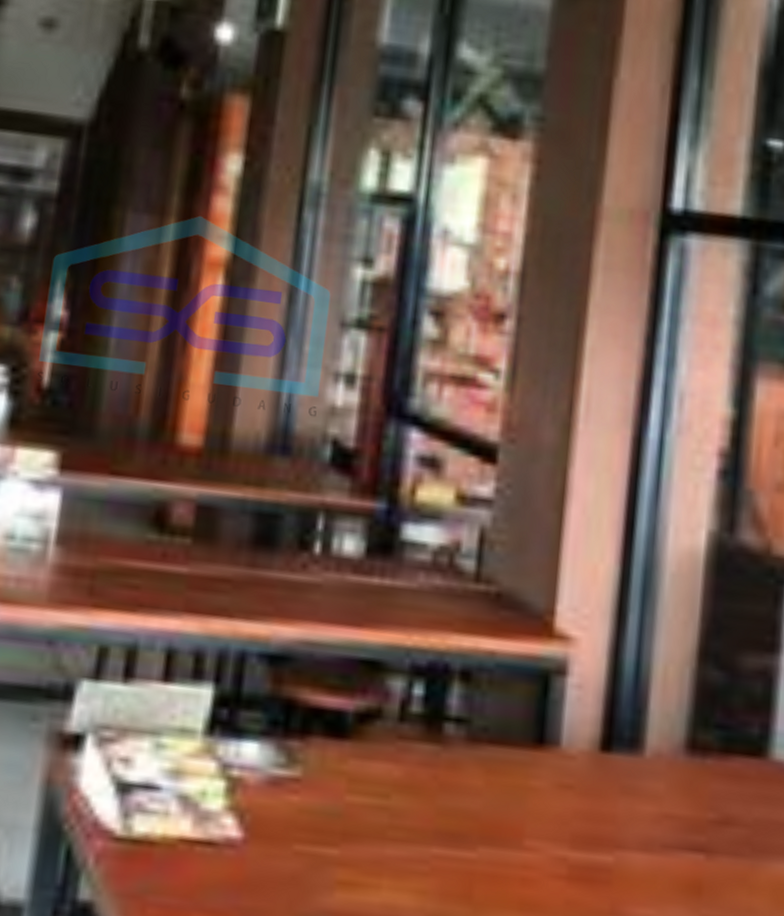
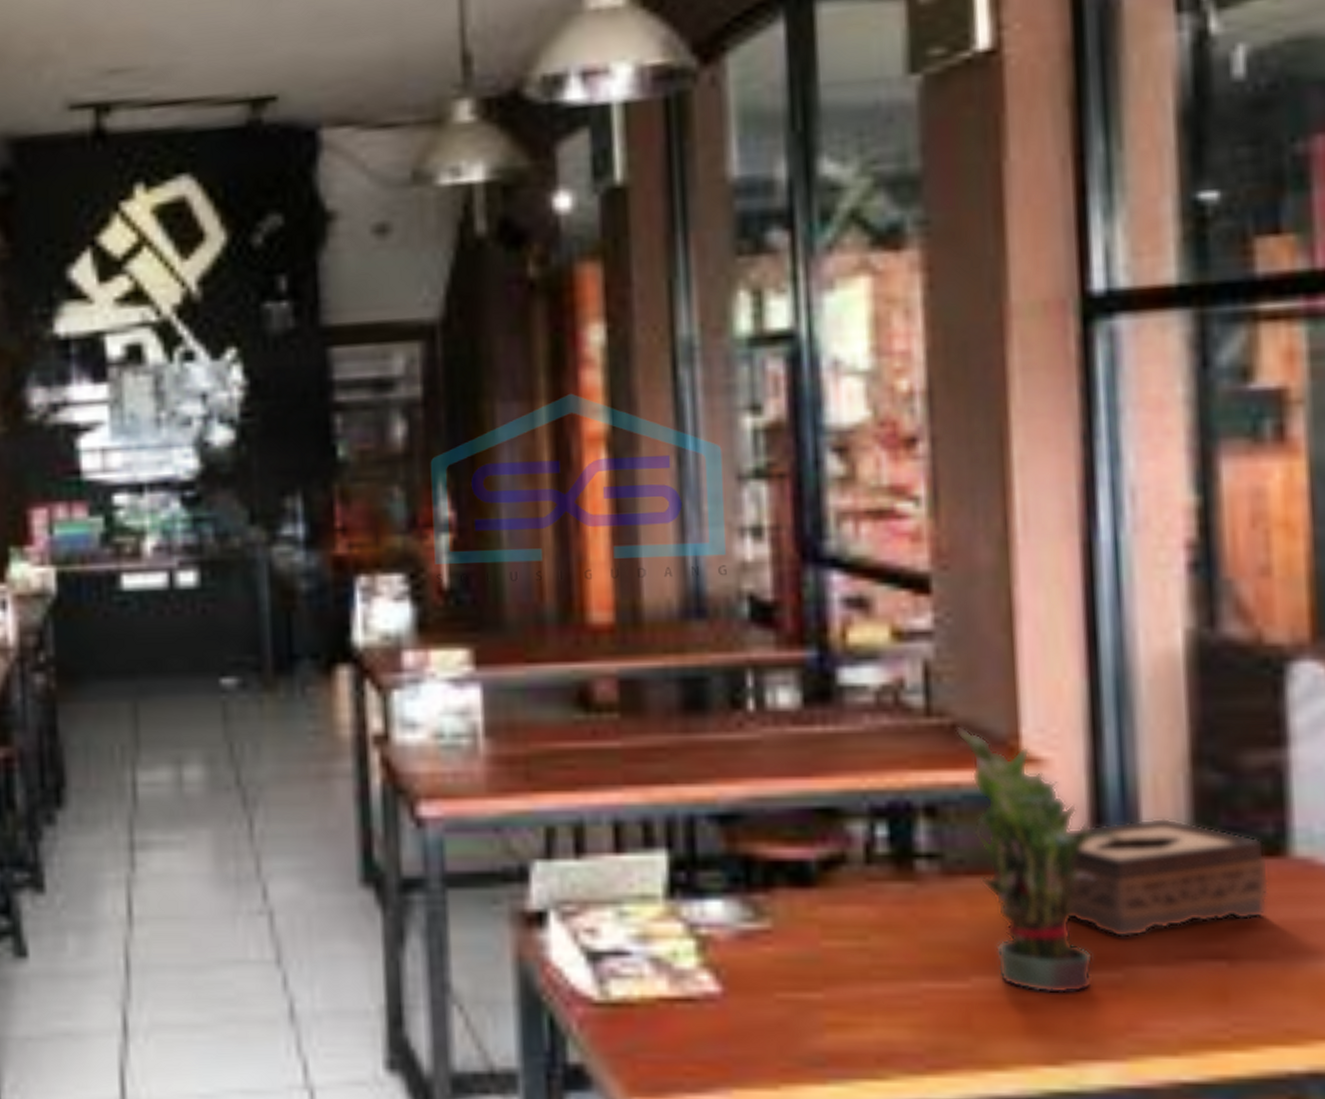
potted plant: none [499,595,632,873] -> present [955,726,1124,994]
tissue box: none [574,706,751,823] -> present [1067,817,1270,938]

